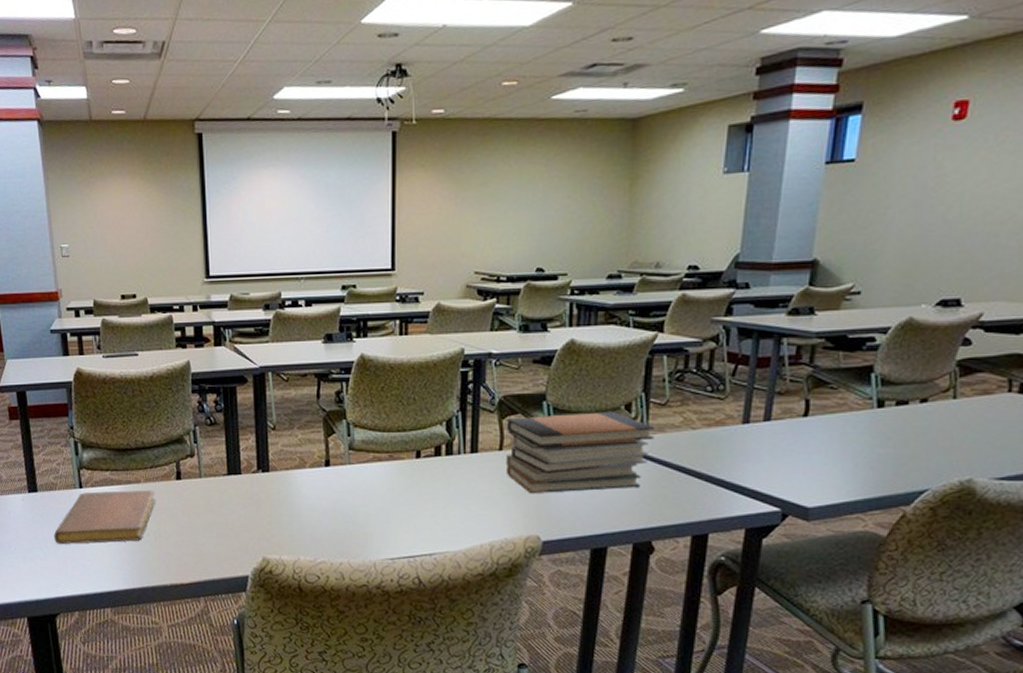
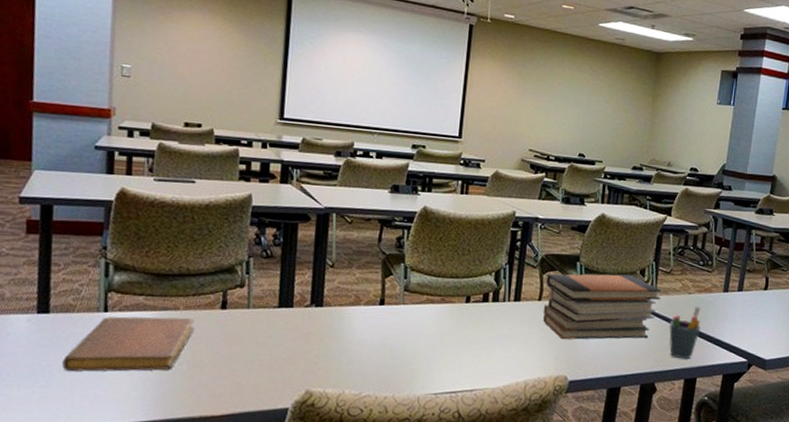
pen holder: none [667,445,712,511] -> present [669,307,701,359]

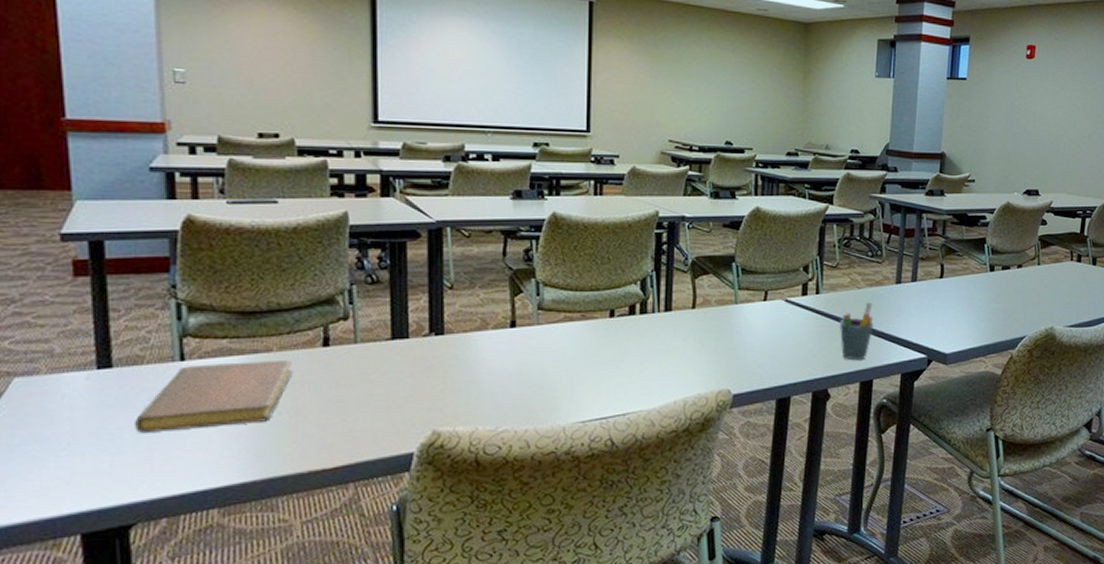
book stack: present [542,273,662,340] -> none [698,273,829,350]

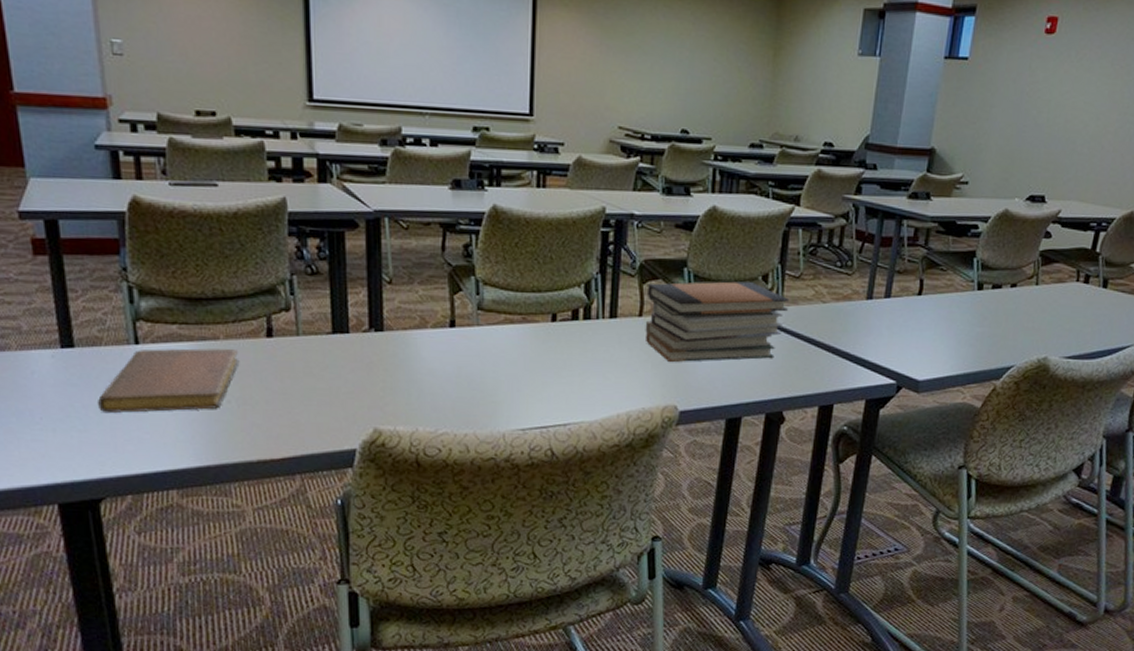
book stack: none [698,273,829,350] -> present [644,281,790,363]
pen holder: present [839,302,874,361] -> none [799,318,838,383]

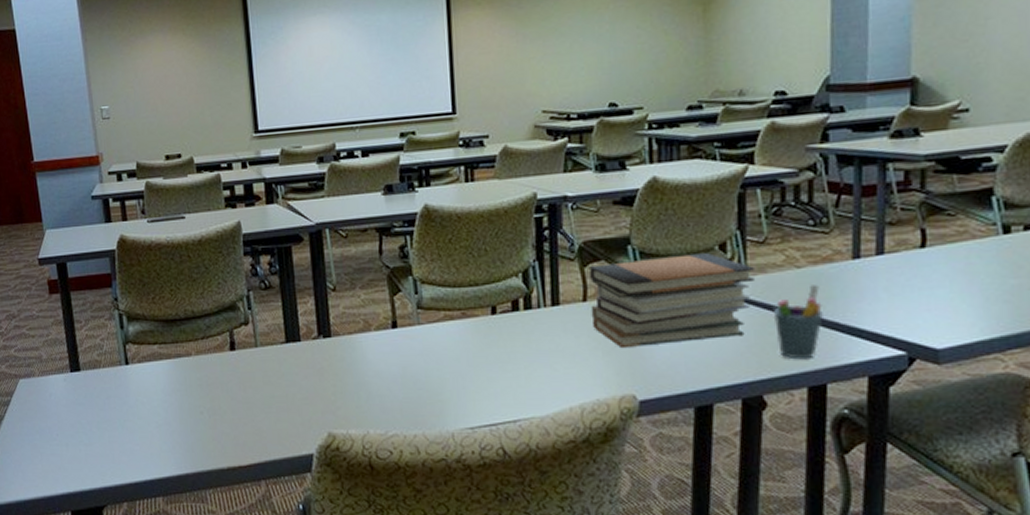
notebook: present [98,348,240,413] -> none [99,364,209,427]
pen holder: none [799,318,838,383] -> present [773,284,823,360]

